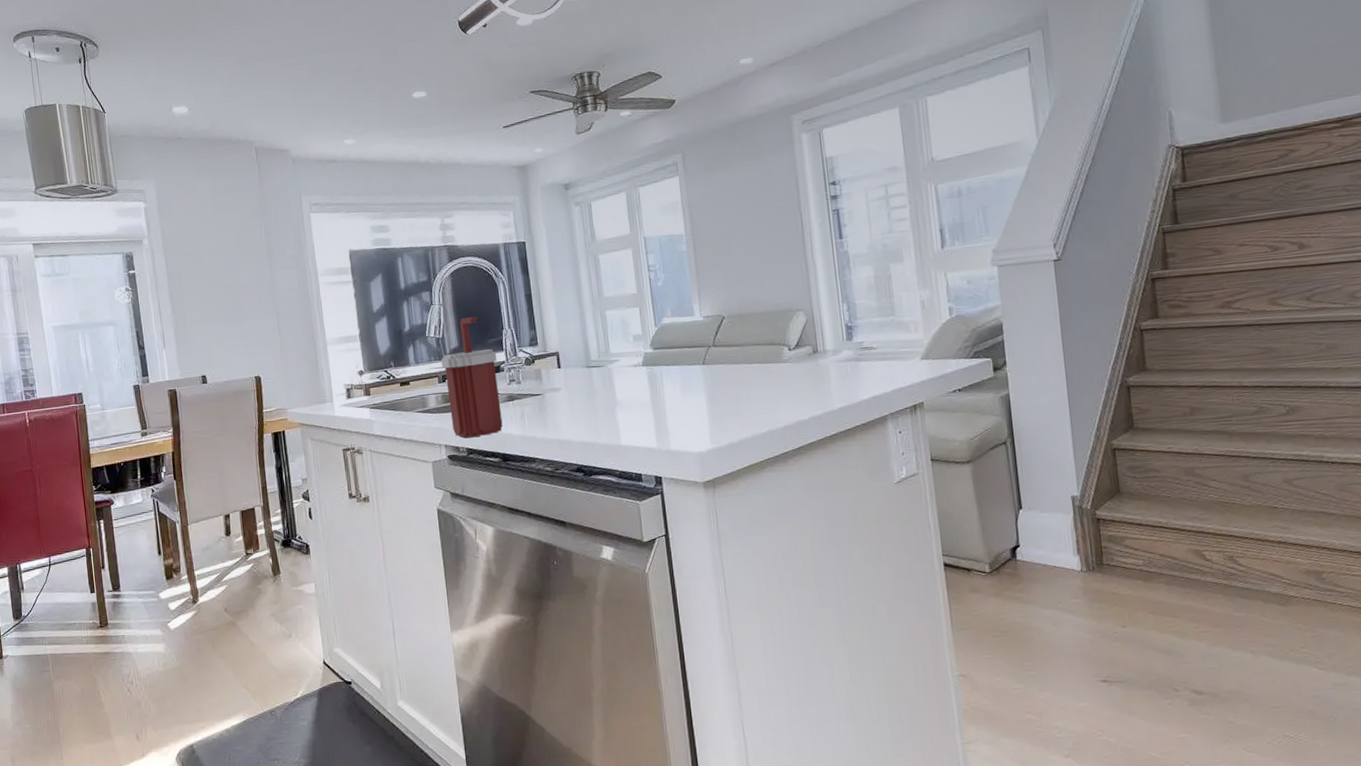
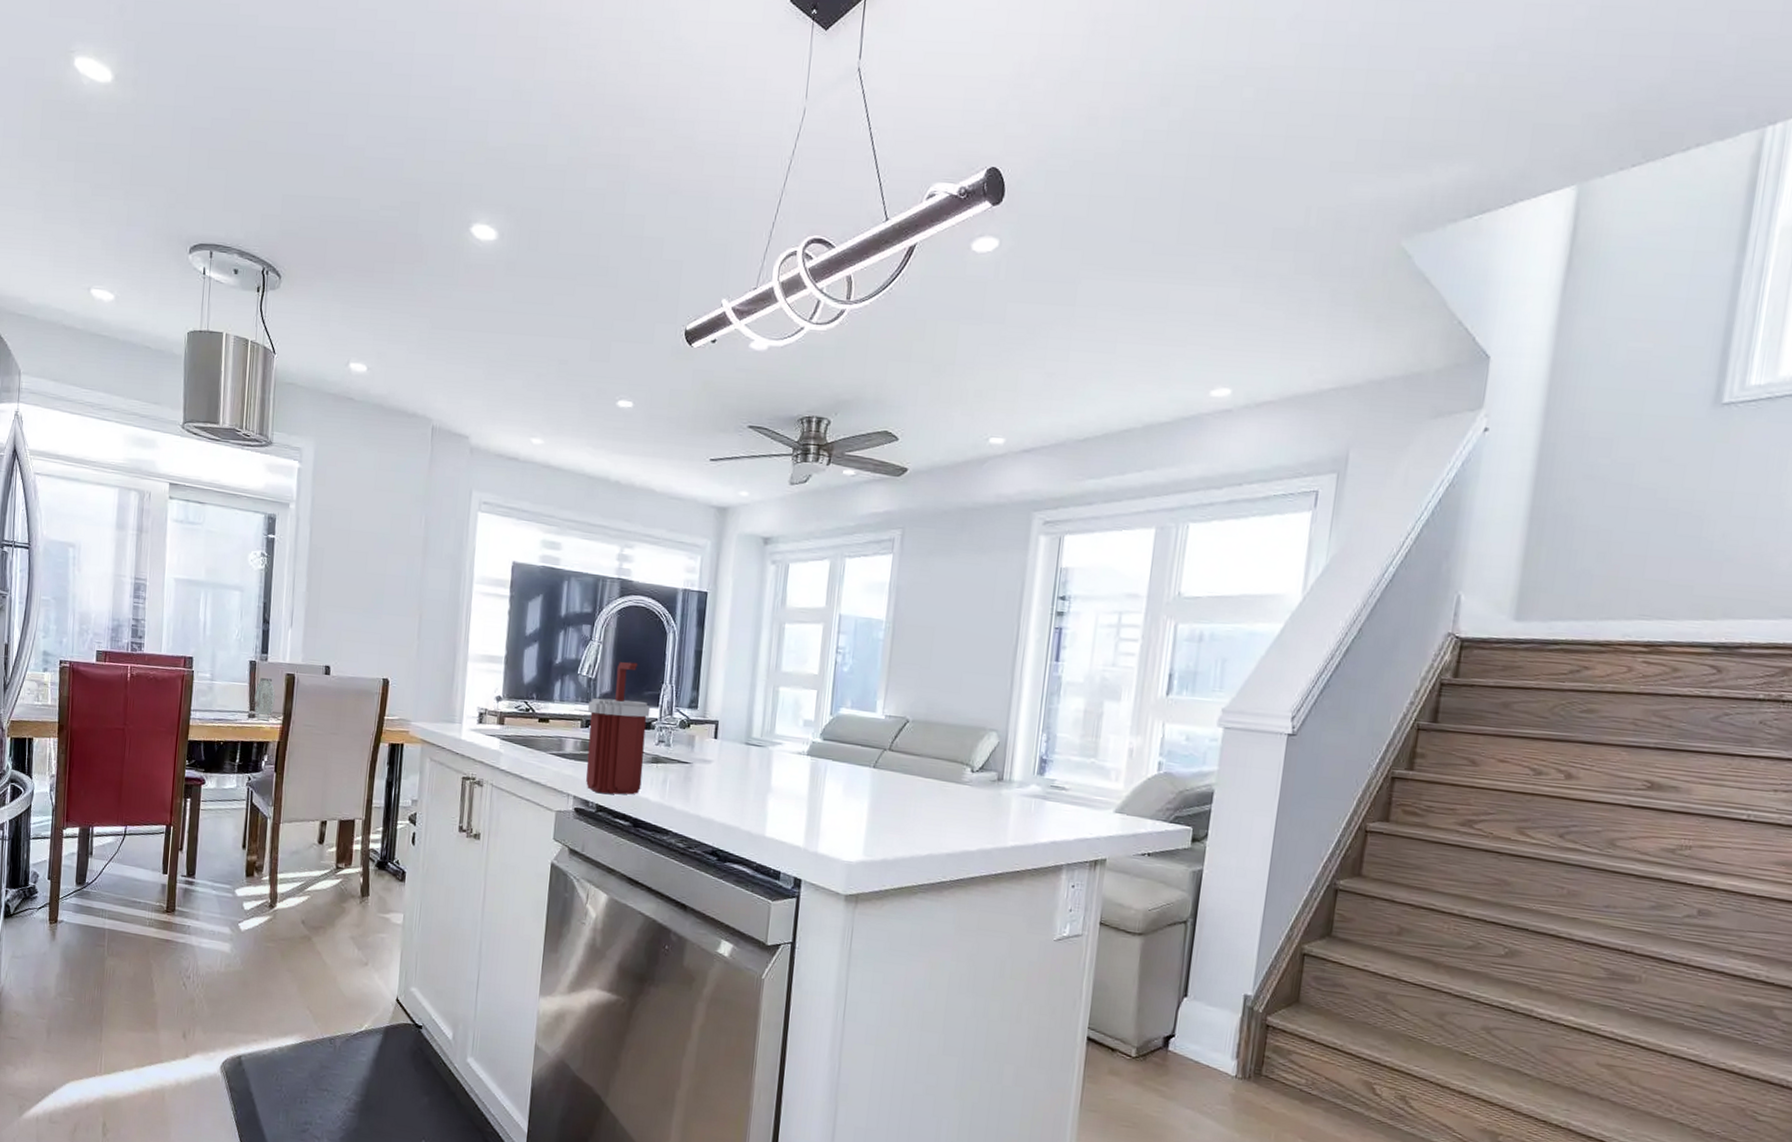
vase: none [143,398,163,437] -> present [254,678,276,721]

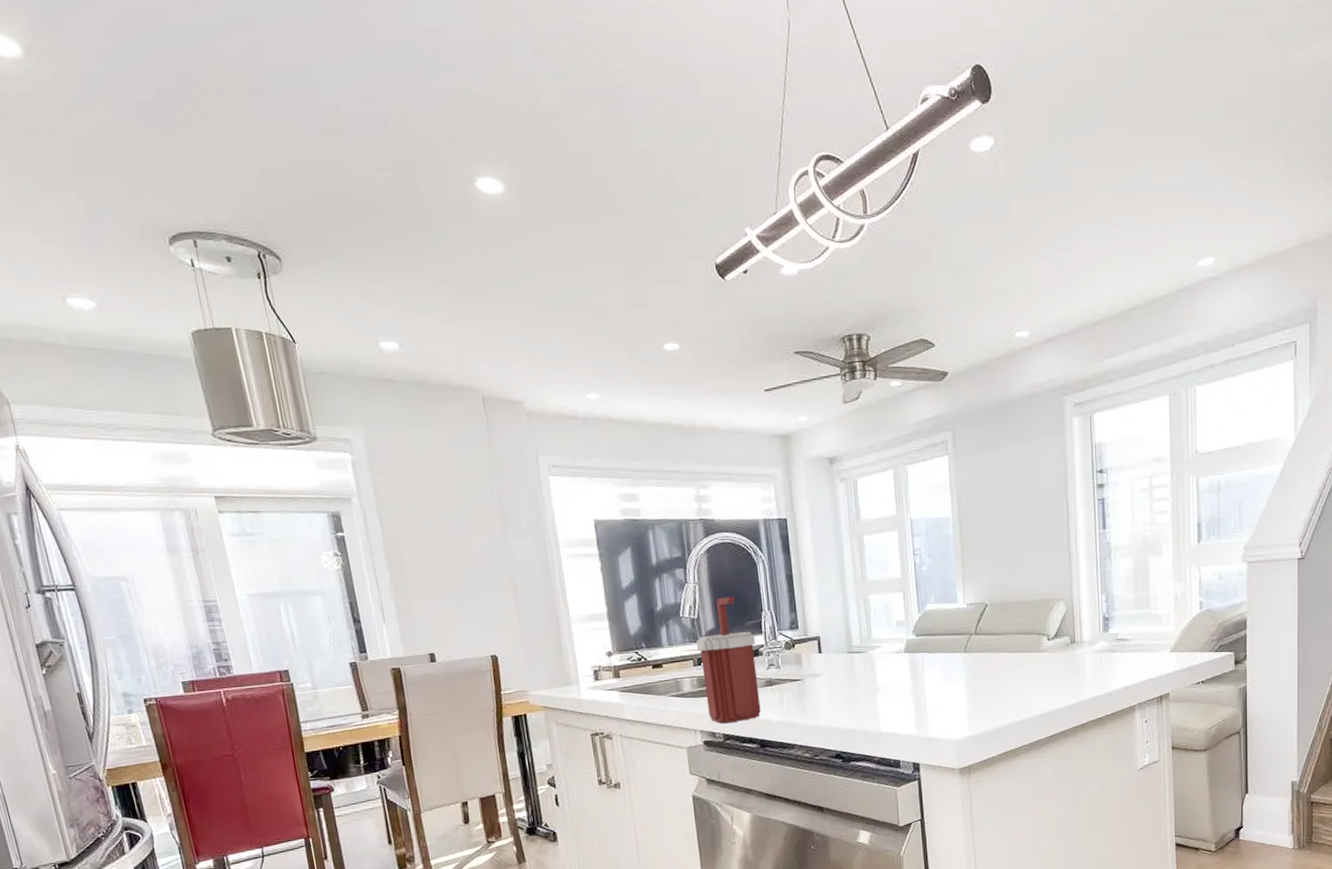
vase: present [254,678,276,721] -> none [362,677,387,719]

